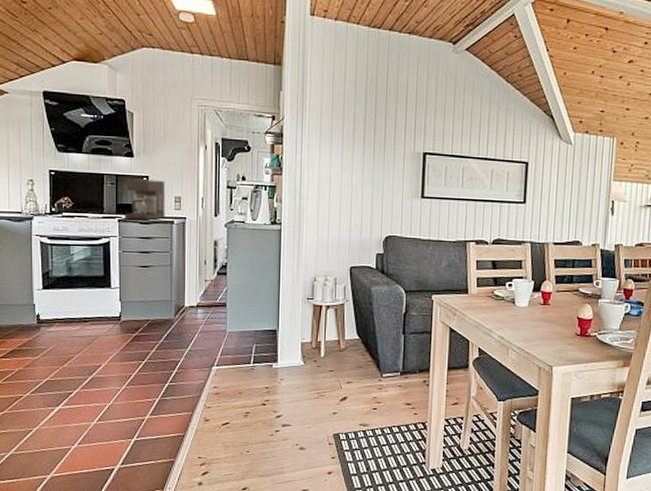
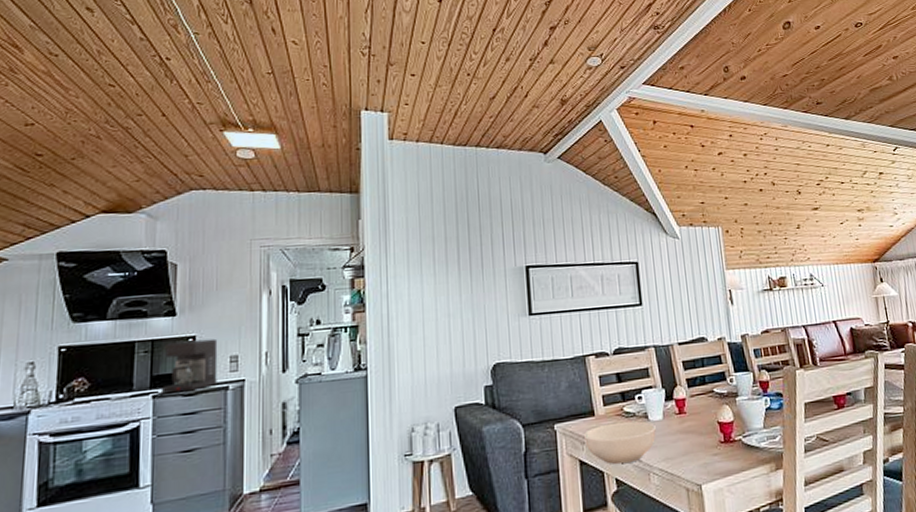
bowl: none [456,302,520,338] -> present [584,421,656,465]

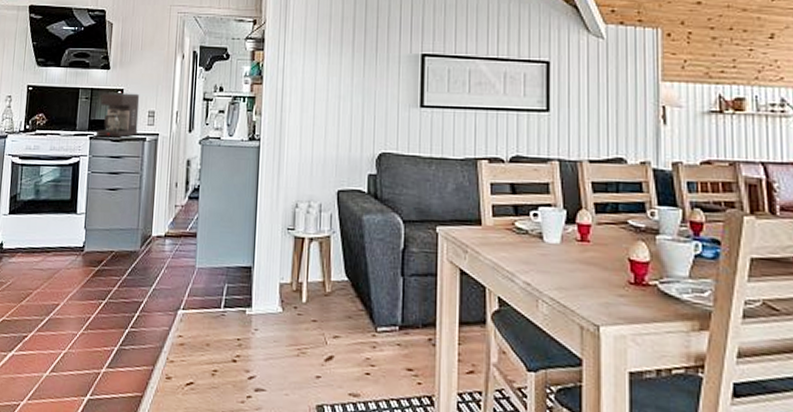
bowl: present [584,421,656,465] -> none [468,236,551,284]

